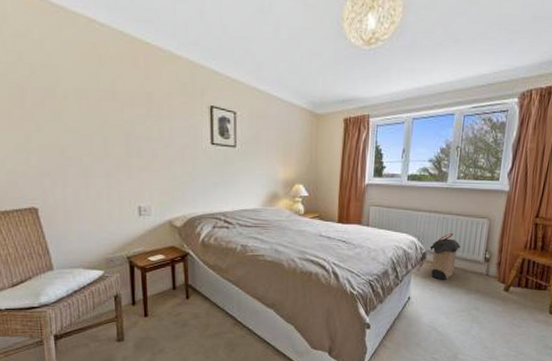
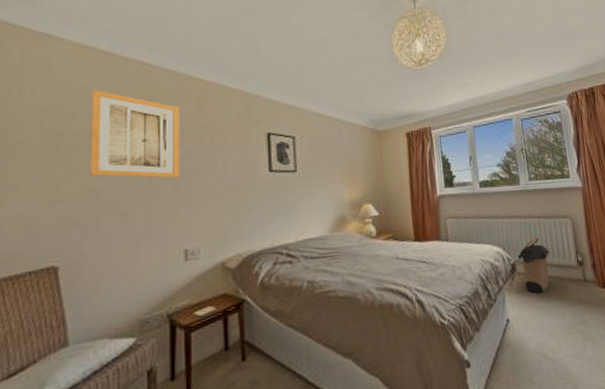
wall art: none [46,45,132,142] -> present [90,90,180,179]

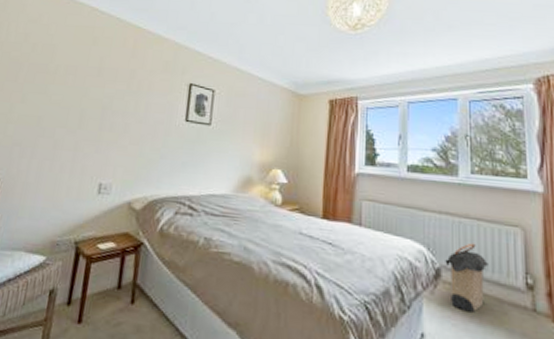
wall art: present [90,90,180,179] -> none [37,29,118,115]

